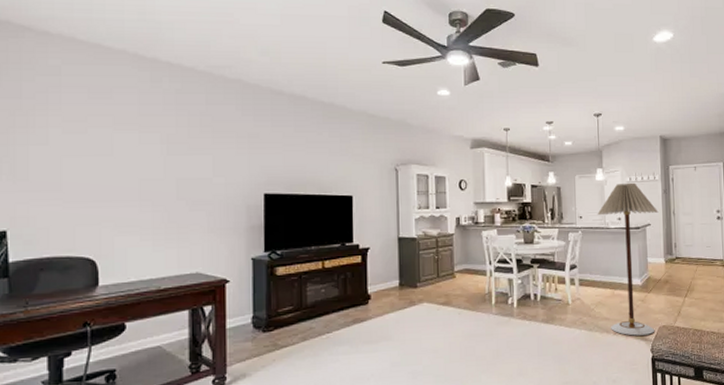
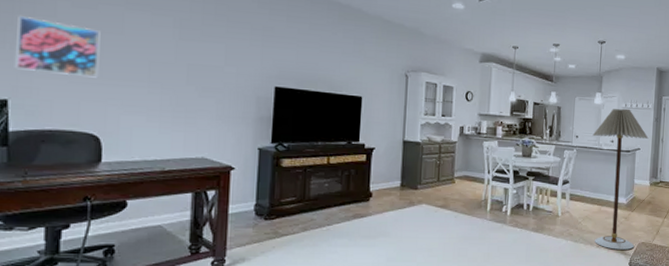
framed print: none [11,146,91,202] -> present [14,15,101,78]

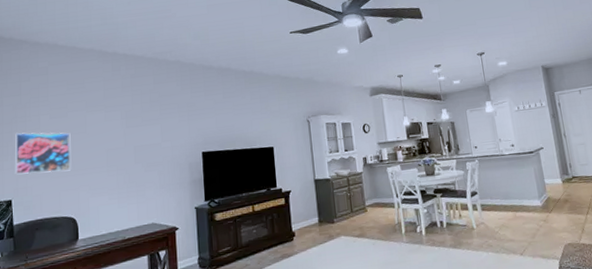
floor lamp: present [592,108,649,250] -> none [491,111,560,255]

